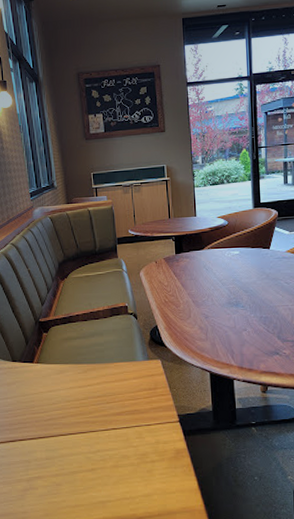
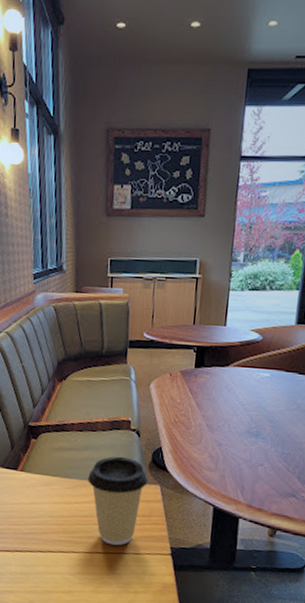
coffee cup: none [97,338,150,420] -> present [88,456,148,546]

